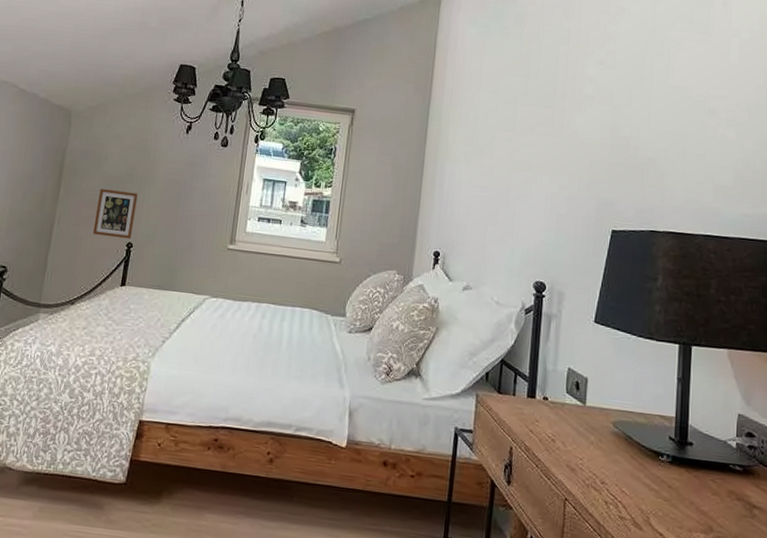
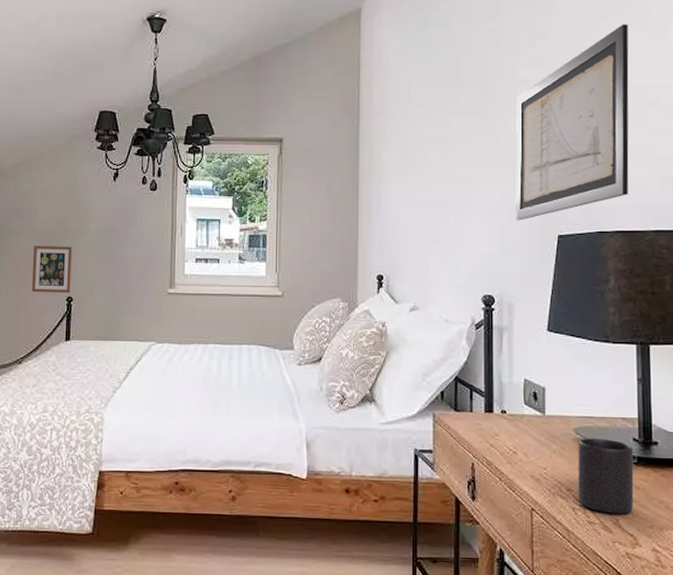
wall art: none [572,35,693,212] -> present [516,24,629,221]
mug: none [611,432,669,512] -> present [578,438,634,514]

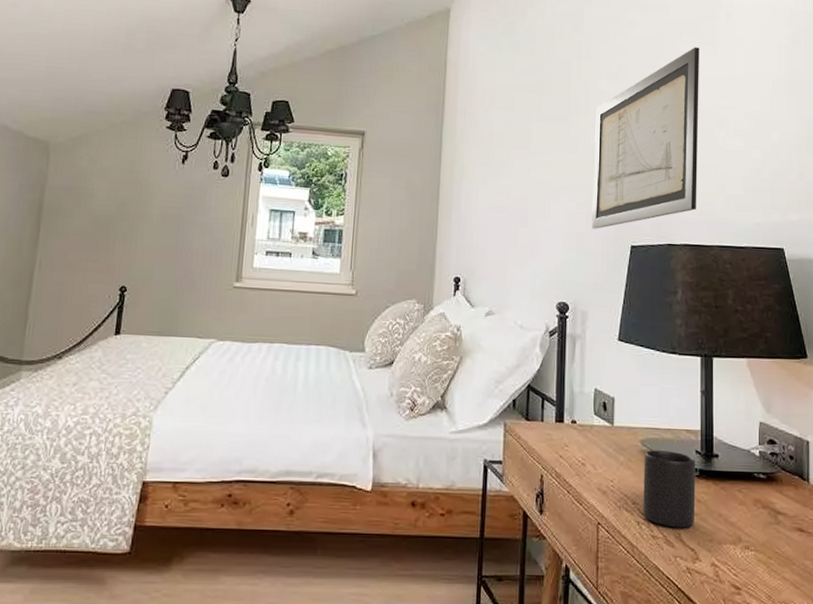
picture frame: present [31,246,72,294] -> none [79,228,130,283]

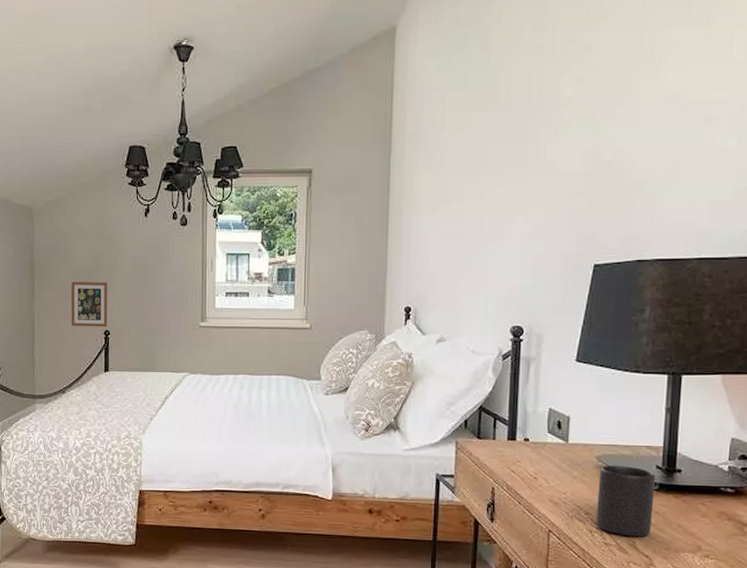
picture frame: none [79,228,130,283] -> present [71,282,108,327]
wall art: present [592,47,699,229] -> none [550,32,689,250]

